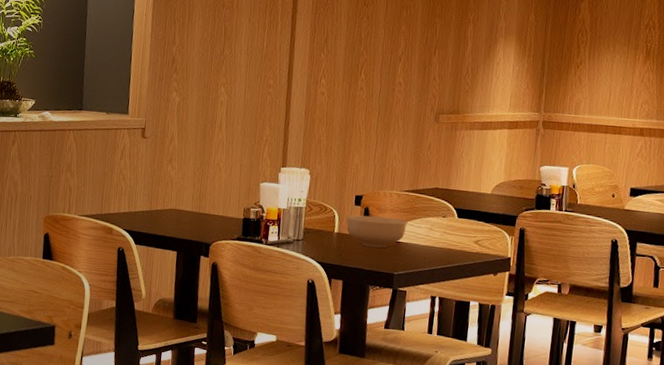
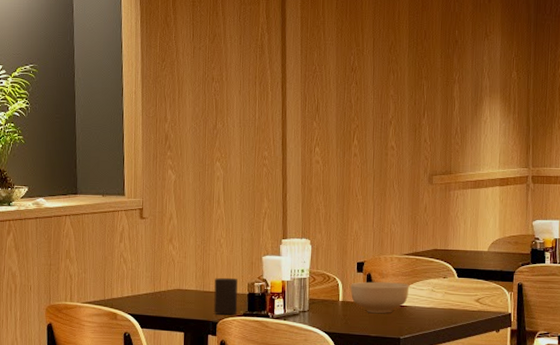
cup: none [208,201,234,238] -> present [213,277,238,315]

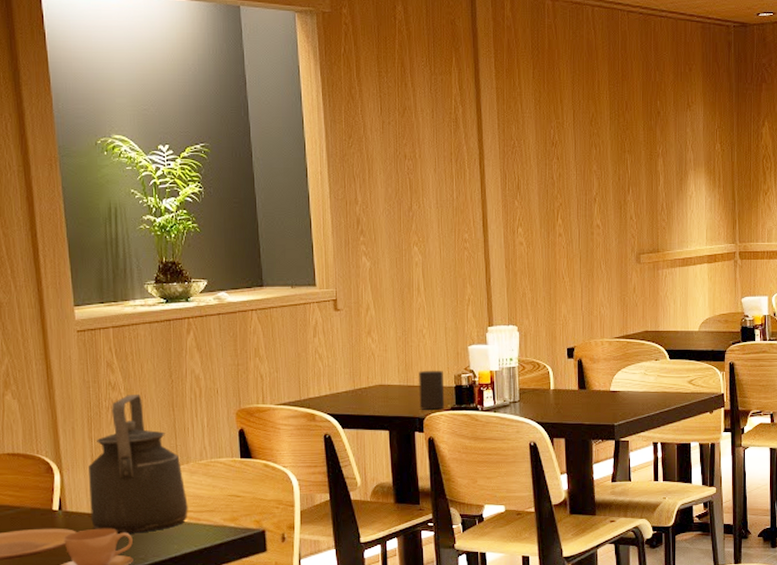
bowl: present [350,281,410,314] -> none [561,367,622,401]

